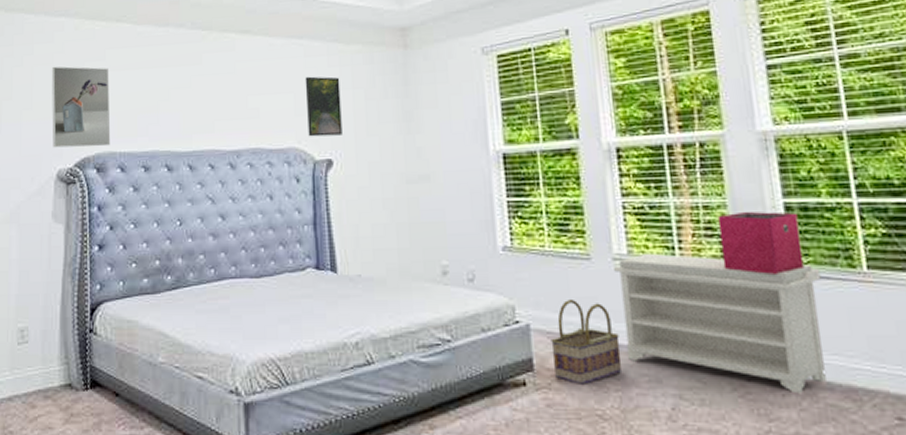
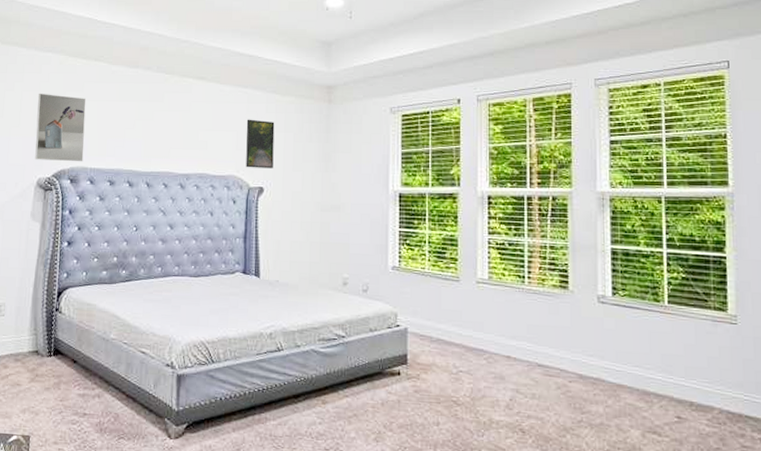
basket: present [551,298,623,385] -> none [422,310,475,377]
bench: present [614,253,826,394] -> none [477,279,633,395]
storage bin: present [717,212,805,274] -> none [560,253,621,303]

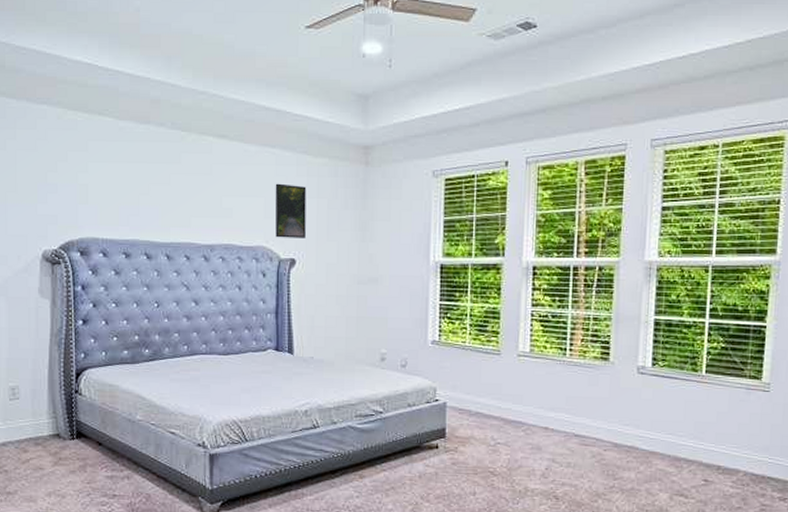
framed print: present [35,93,86,162] -> none [34,152,93,232]

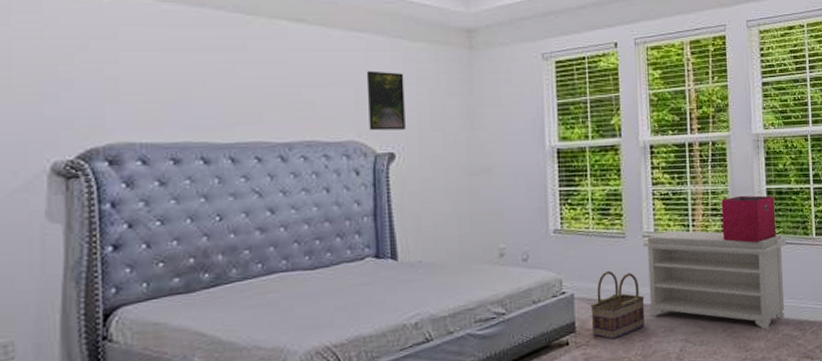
basket: none [461,384,514,449] -> present [590,270,646,340]
bench: none [518,352,671,461] -> present [643,230,787,330]
storage bin: none [601,325,663,373] -> present [721,195,777,243]

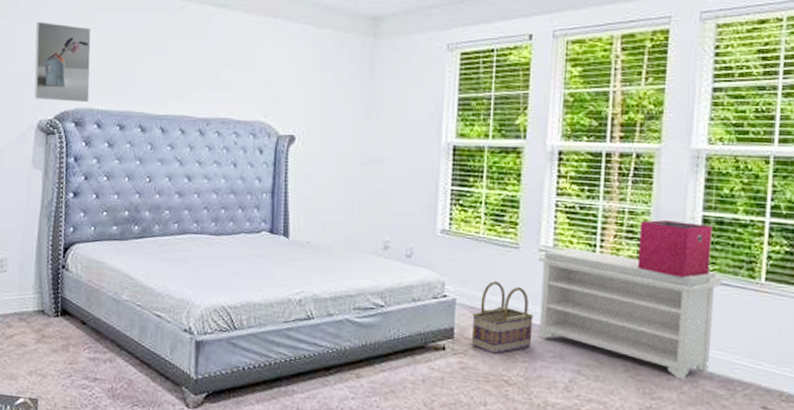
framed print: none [39,41,127,137] -> present [34,21,91,103]
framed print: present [366,70,405,131] -> none [275,55,310,114]

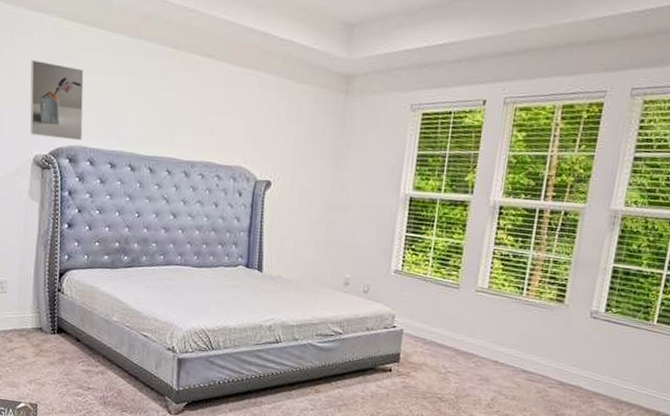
basket: present [472,280,534,354] -> none [414,315,467,376]
bench: present [539,247,723,380] -> none [469,289,623,401]
storage bin: present [637,220,713,277] -> none [555,269,620,318]

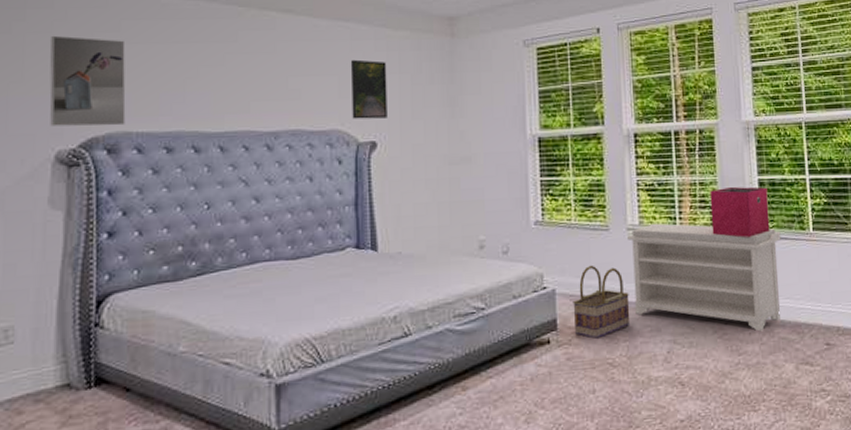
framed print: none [253,106,287,162] -> present [350,59,387,119]
basket: none [414,315,467,376] -> present [573,265,631,339]
bench: none [469,289,623,401] -> present [628,223,781,332]
storage bin: none [555,269,620,318] -> present [710,187,770,237]

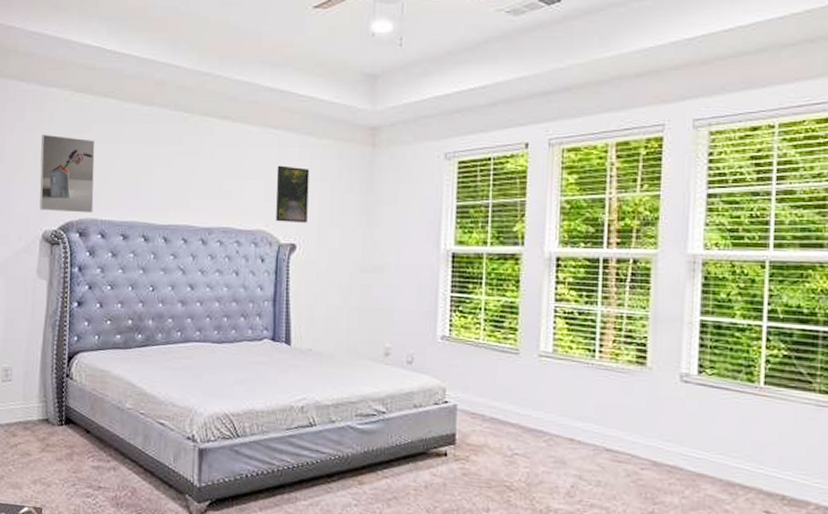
basket: present [573,265,631,339] -> none [473,386,535,460]
bench: present [628,223,781,332] -> none [539,353,722,484]
storage bin: present [710,187,770,237] -> none [636,325,711,382]

